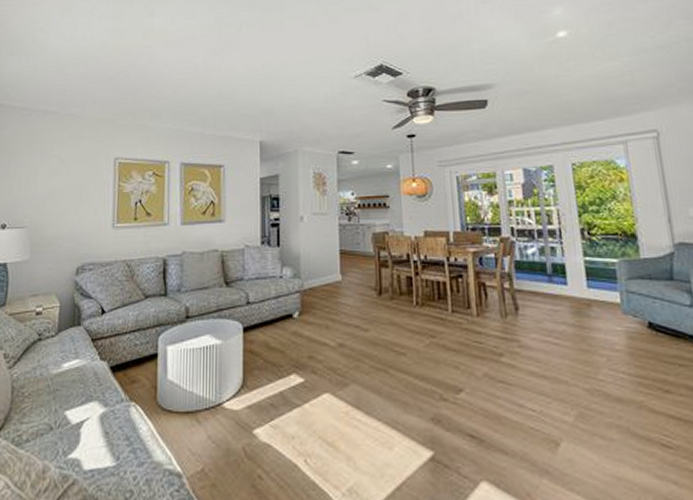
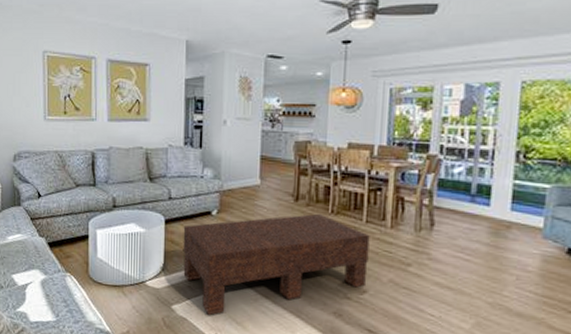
coffee table: none [263,306,460,437] -> present [182,213,370,315]

